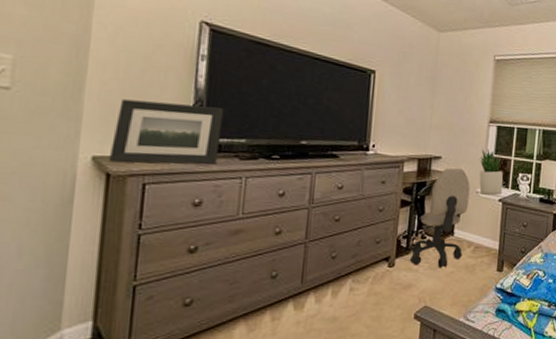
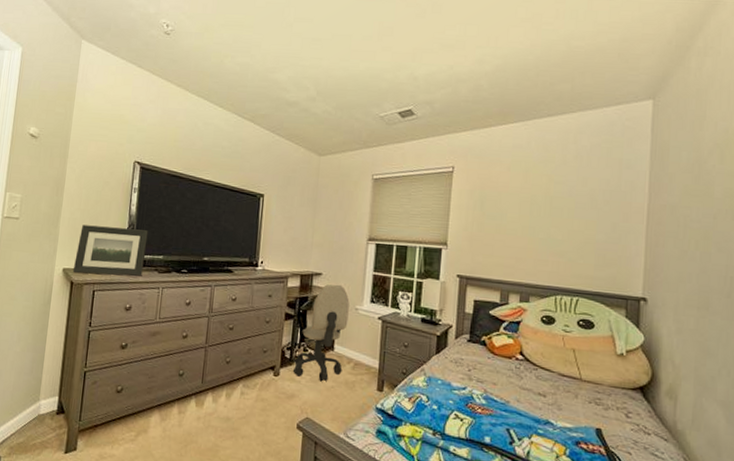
planter: present [479,148,504,196] -> none [358,266,383,313]

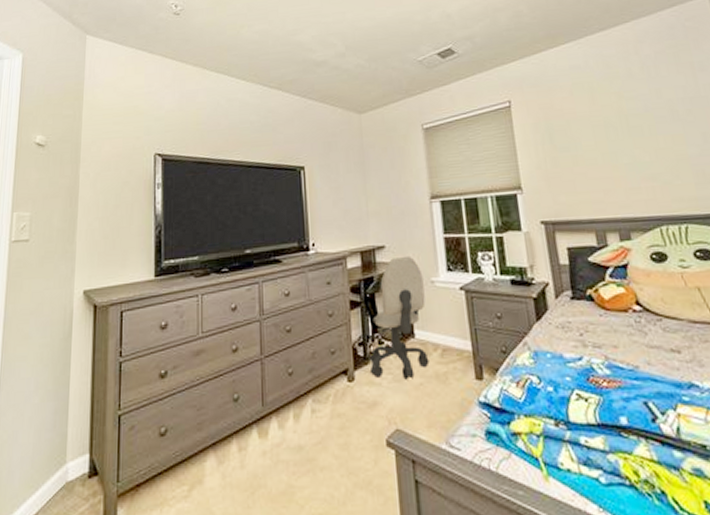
picture frame: present [72,225,148,276] -> none [95,229,178,294]

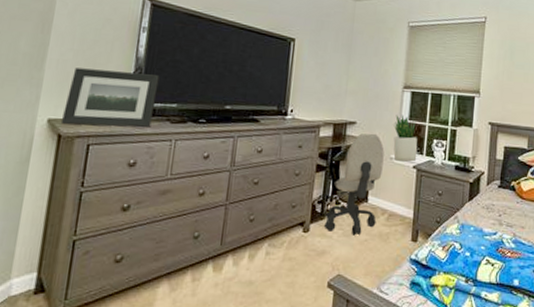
picture frame: none [95,229,178,294] -> present [60,68,160,127]
planter: none [427,228,463,284] -> present [393,114,418,162]

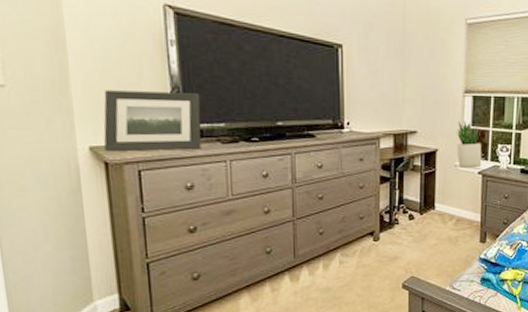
office chair: present [323,133,384,236] -> none [392,142,448,241]

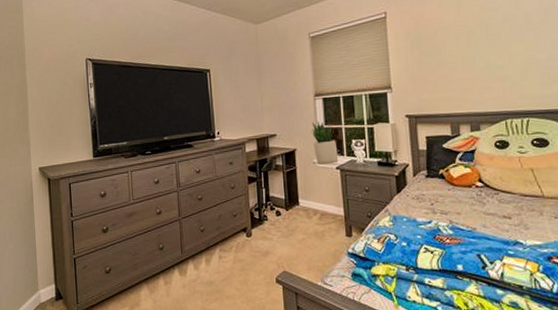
picture frame: present [103,90,202,152] -> none [47,121,111,171]

